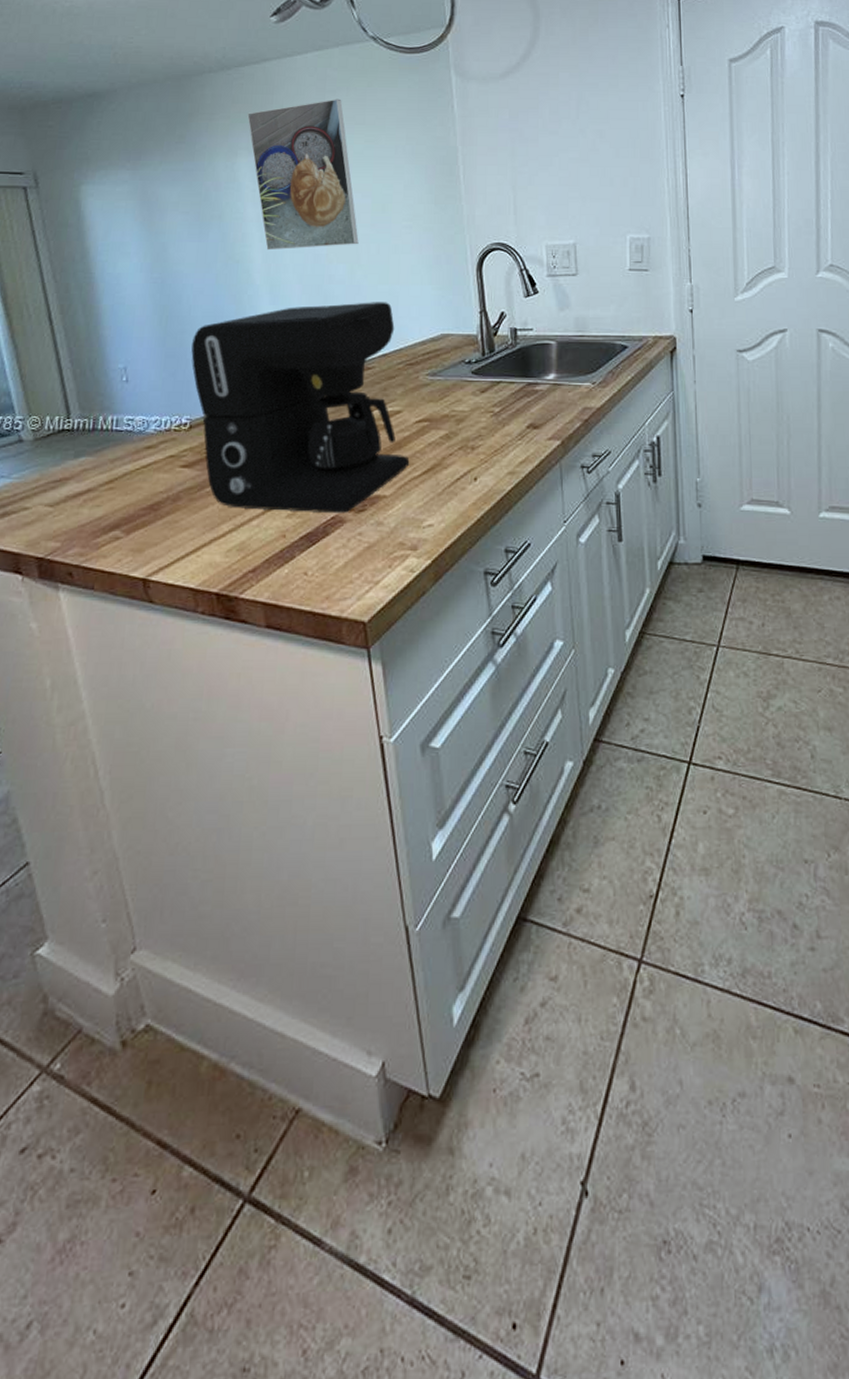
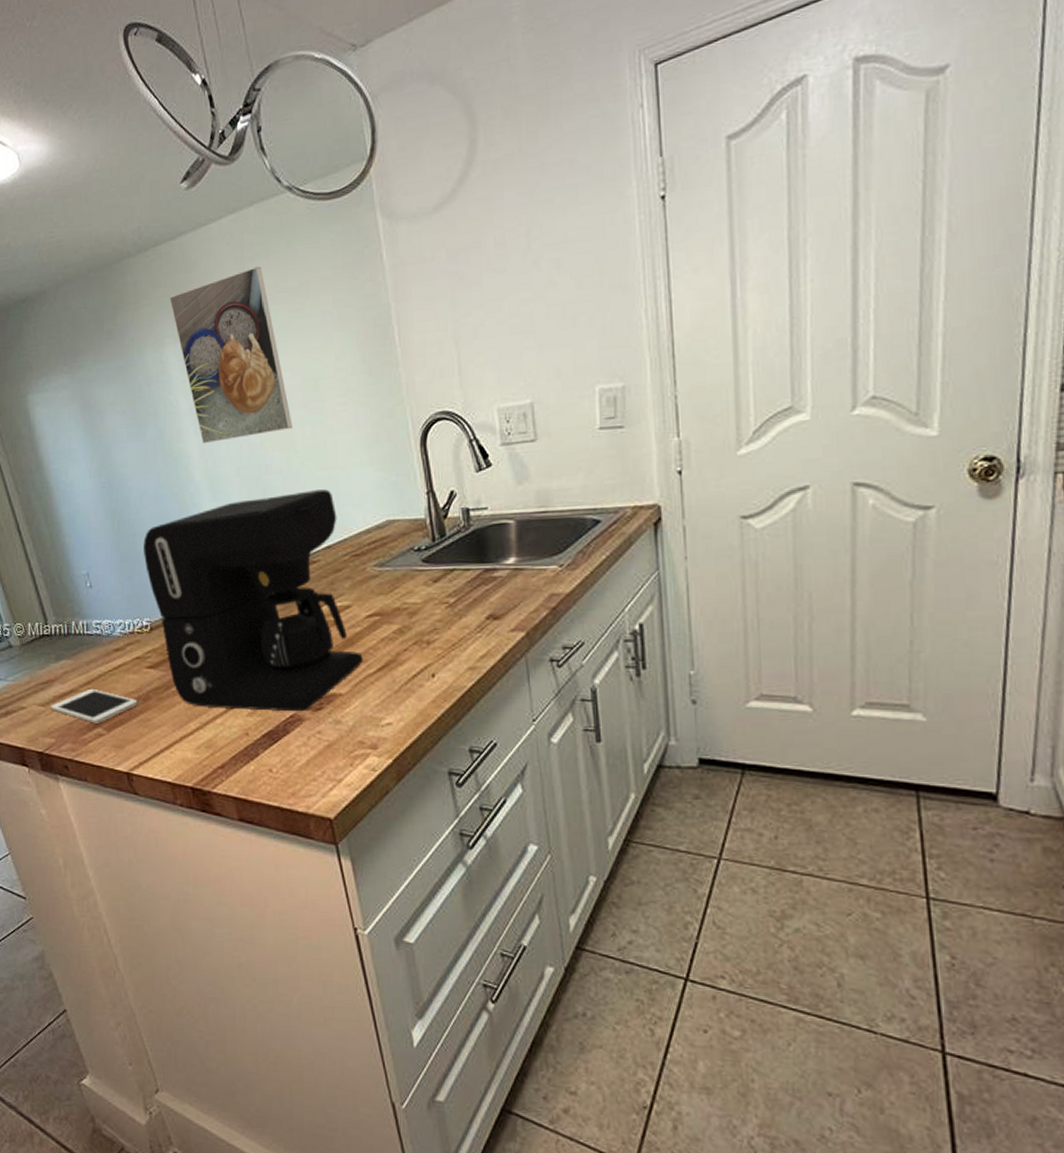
cell phone: none [60,487,166,525] -> present [50,688,138,723]

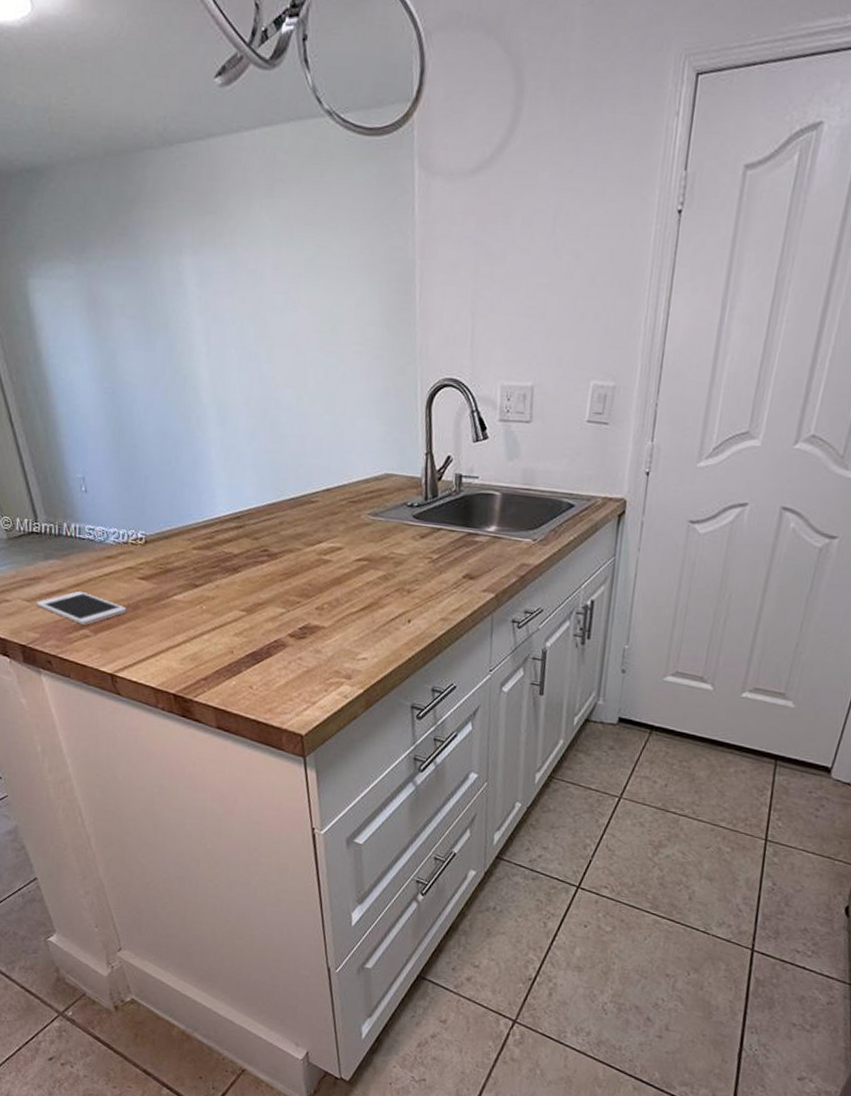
coffee maker: present [143,489,363,712] -> none [144,430,348,639]
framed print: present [169,266,293,444] -> none [191,190,306,368]

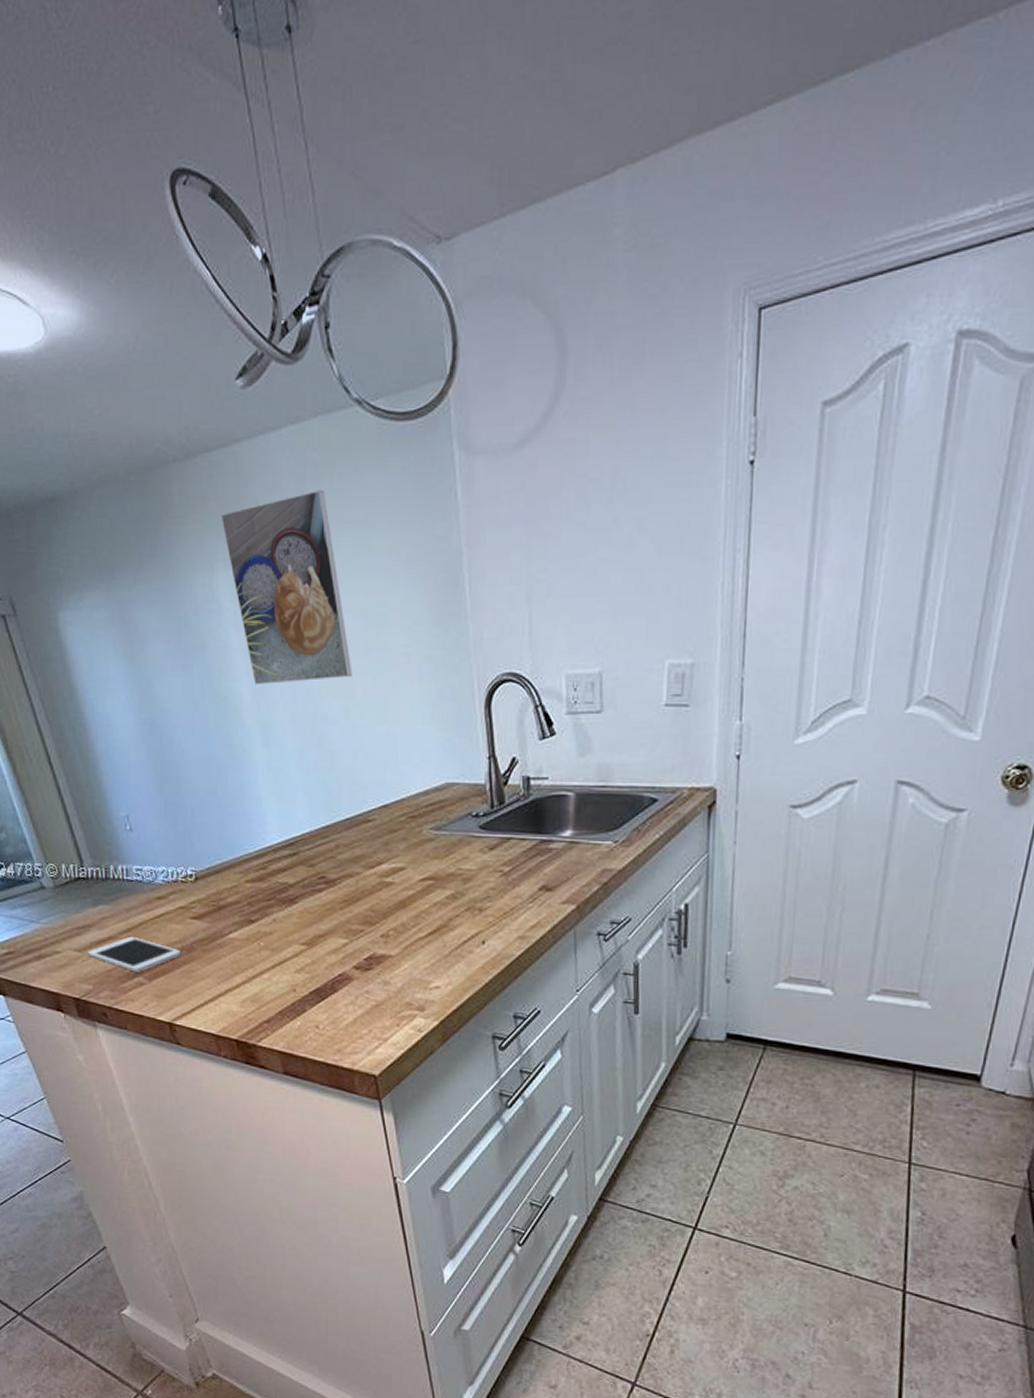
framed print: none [191,190,306,368] -> present [220,489,352,685]

